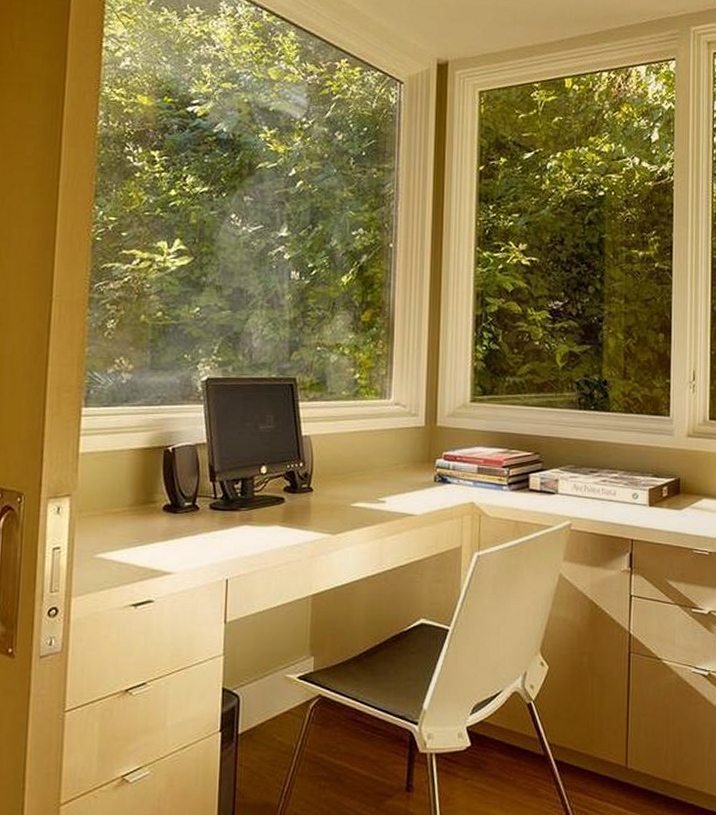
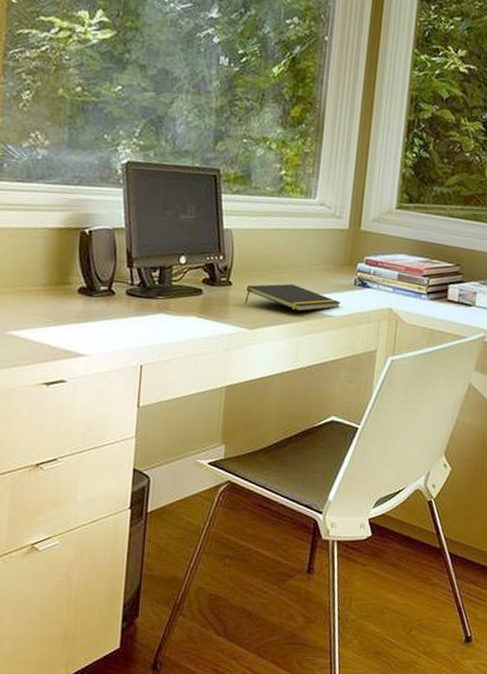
notepad: none [326,485,422,512] -> present [244,283,341,312]

